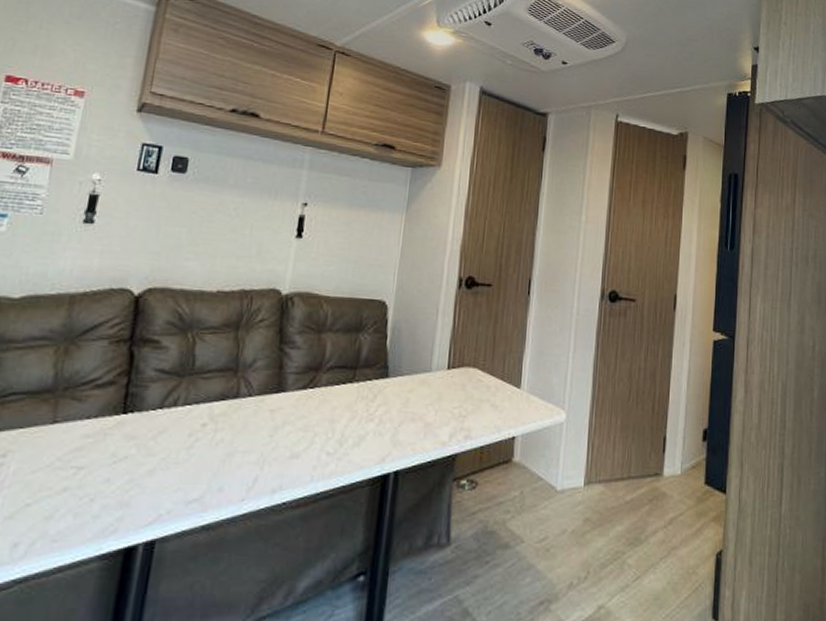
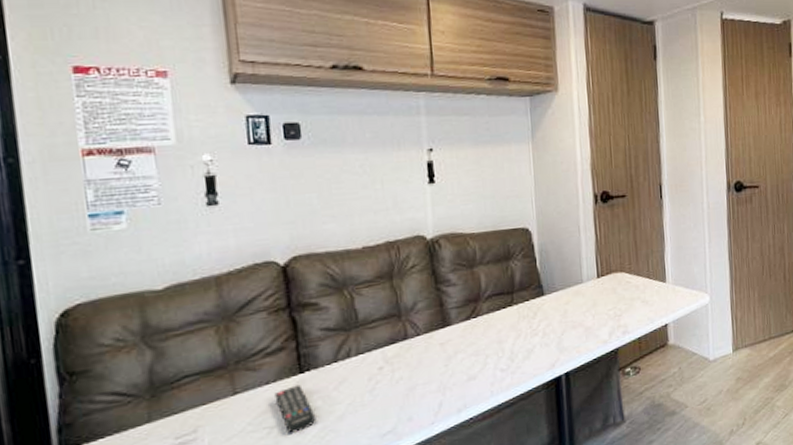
remote control: none [91,426,127,479] -> present [274,384,316,433]

